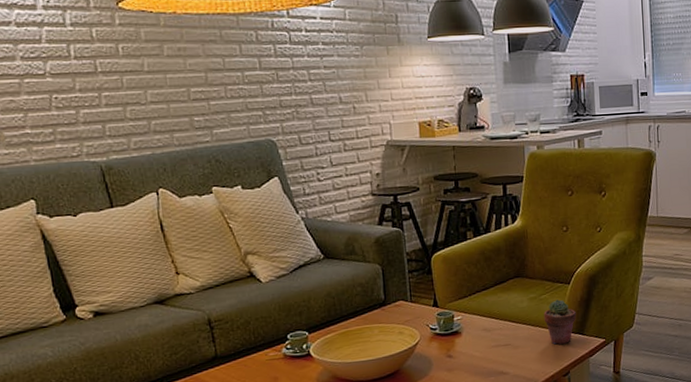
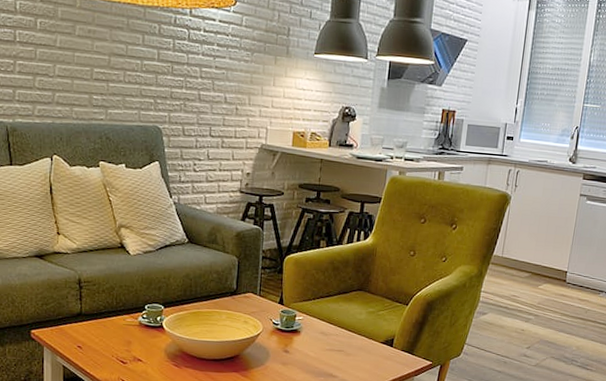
potted succulent: present [544,299,577,345] -> none [378,318,410,360]

